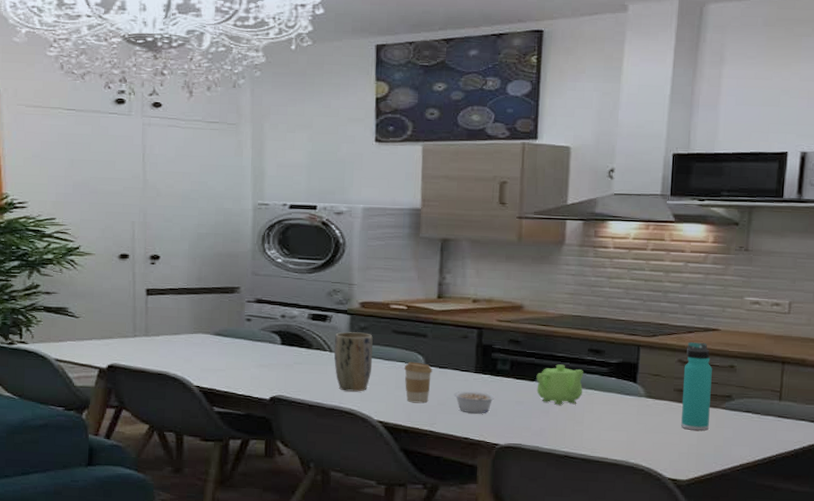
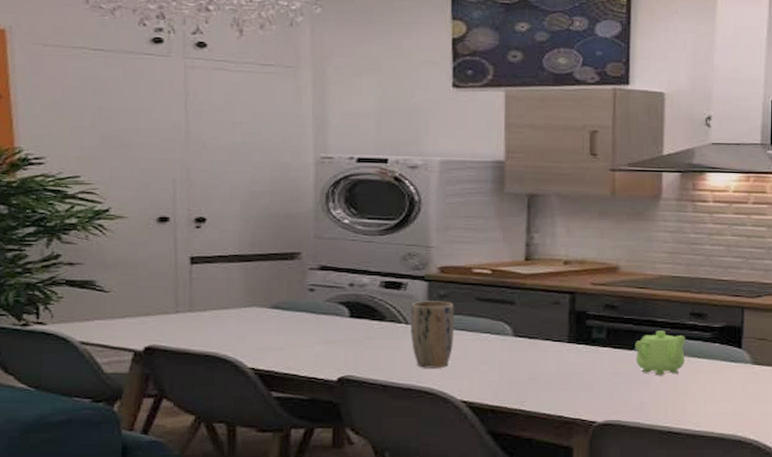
coffee cup: present [404,361,433,404] -> none [489,332,521,379]
legume: present [454,391,496,414] -> none [546,363,592,389]

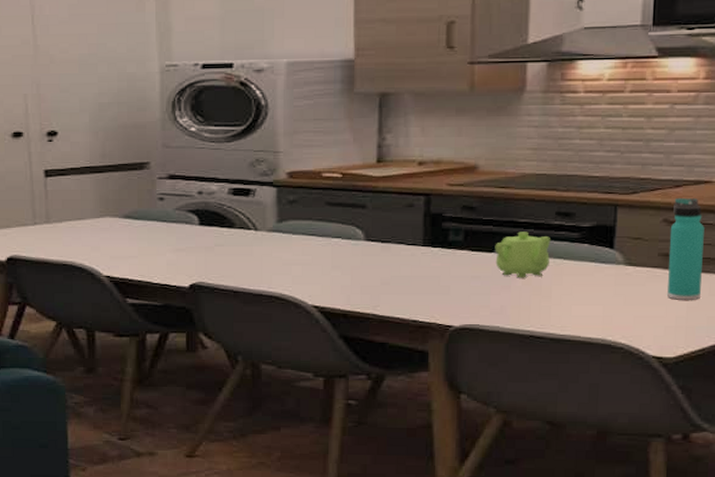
plant pot: present [410,301,455,369] -> none [259,206,305,274]

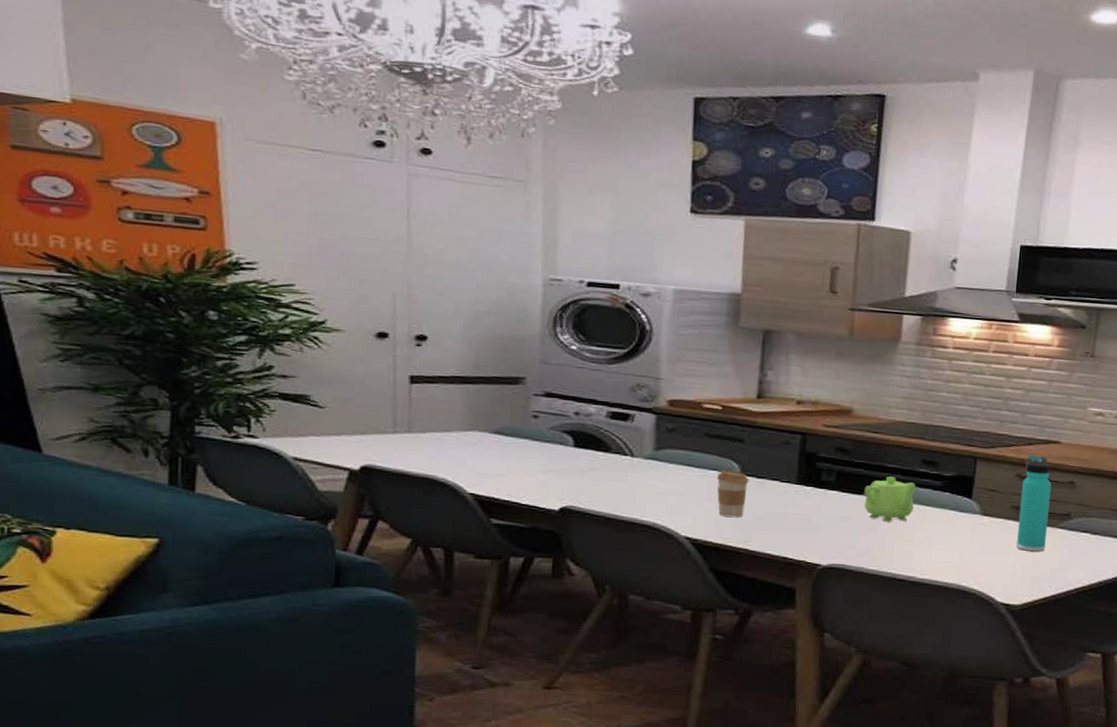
coffee cup: none [340,237,374,284] -> present [716,470,749,518]

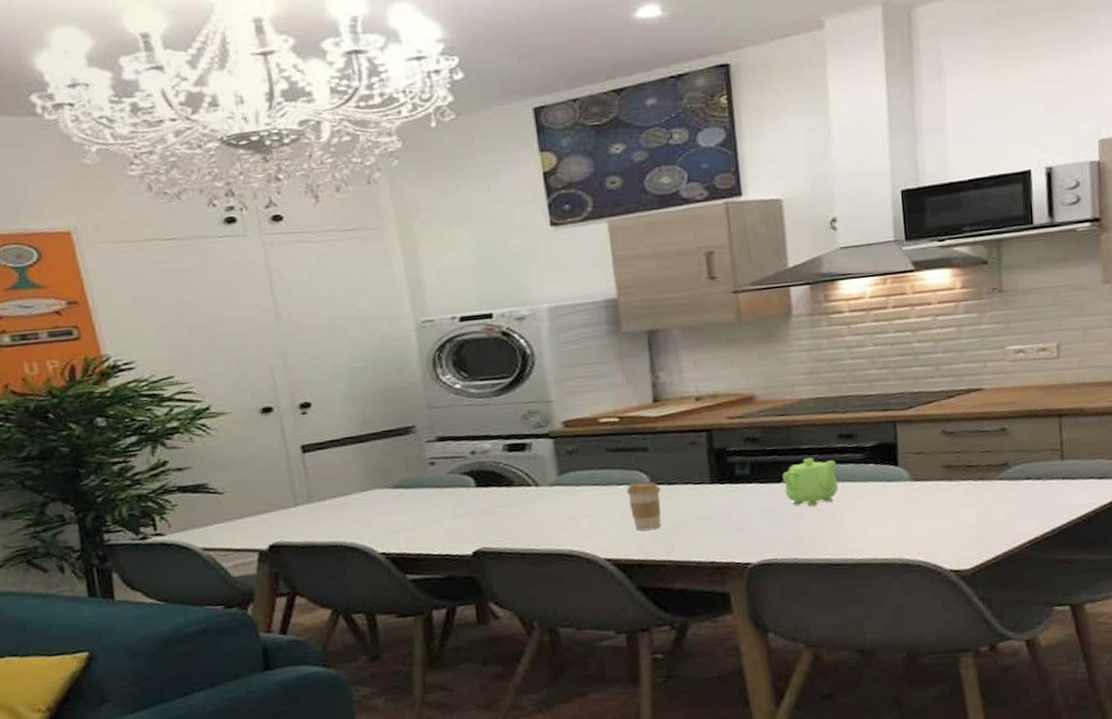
thermos bottle: present [1016,454,1052,552] -> none [949,407,987,511]

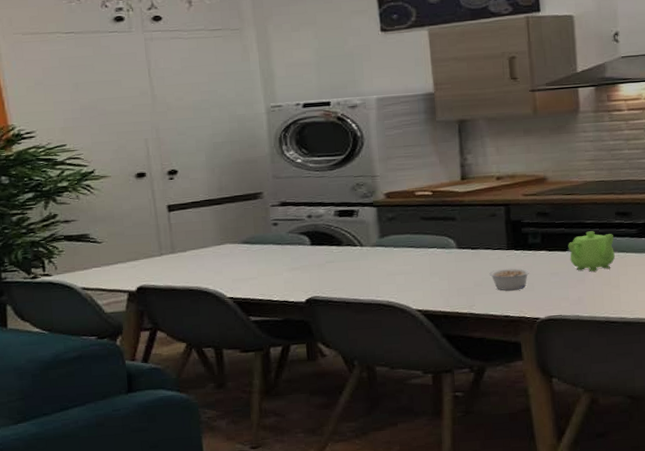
coffee cup: present [626,482,662,532] -> none [436,246,465,288]
legume: none [690,505,739,533] -> present [489,268,531,291]

